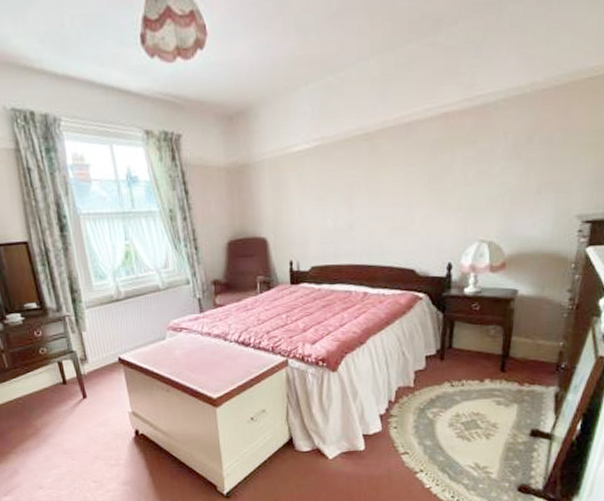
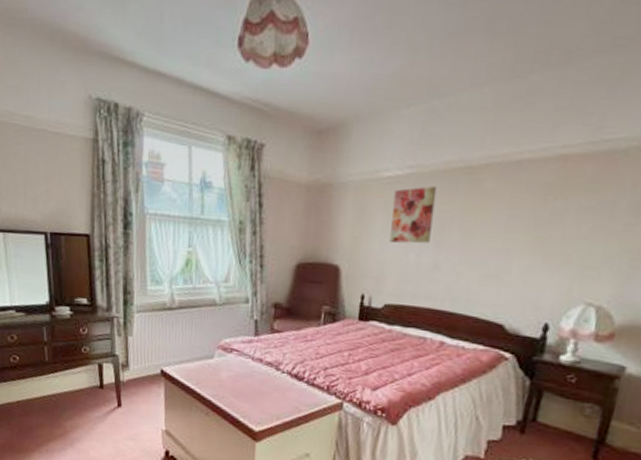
wall art: none [305,155,342,210] -> present [389,186,437,244]

